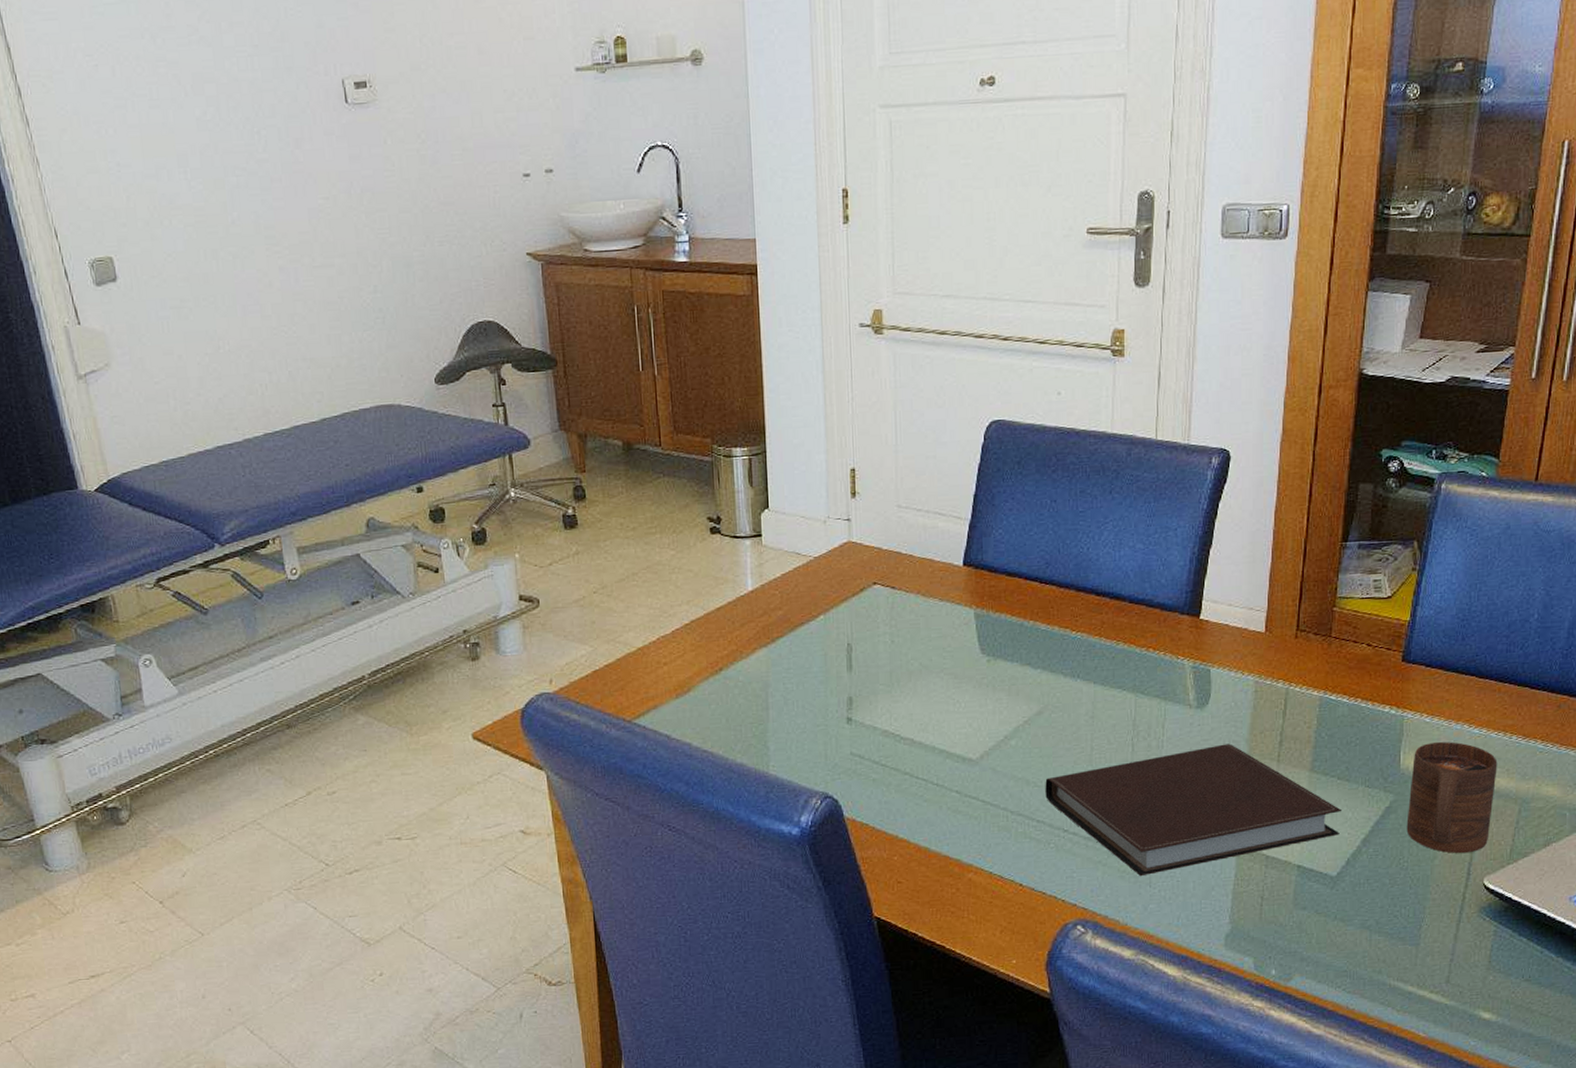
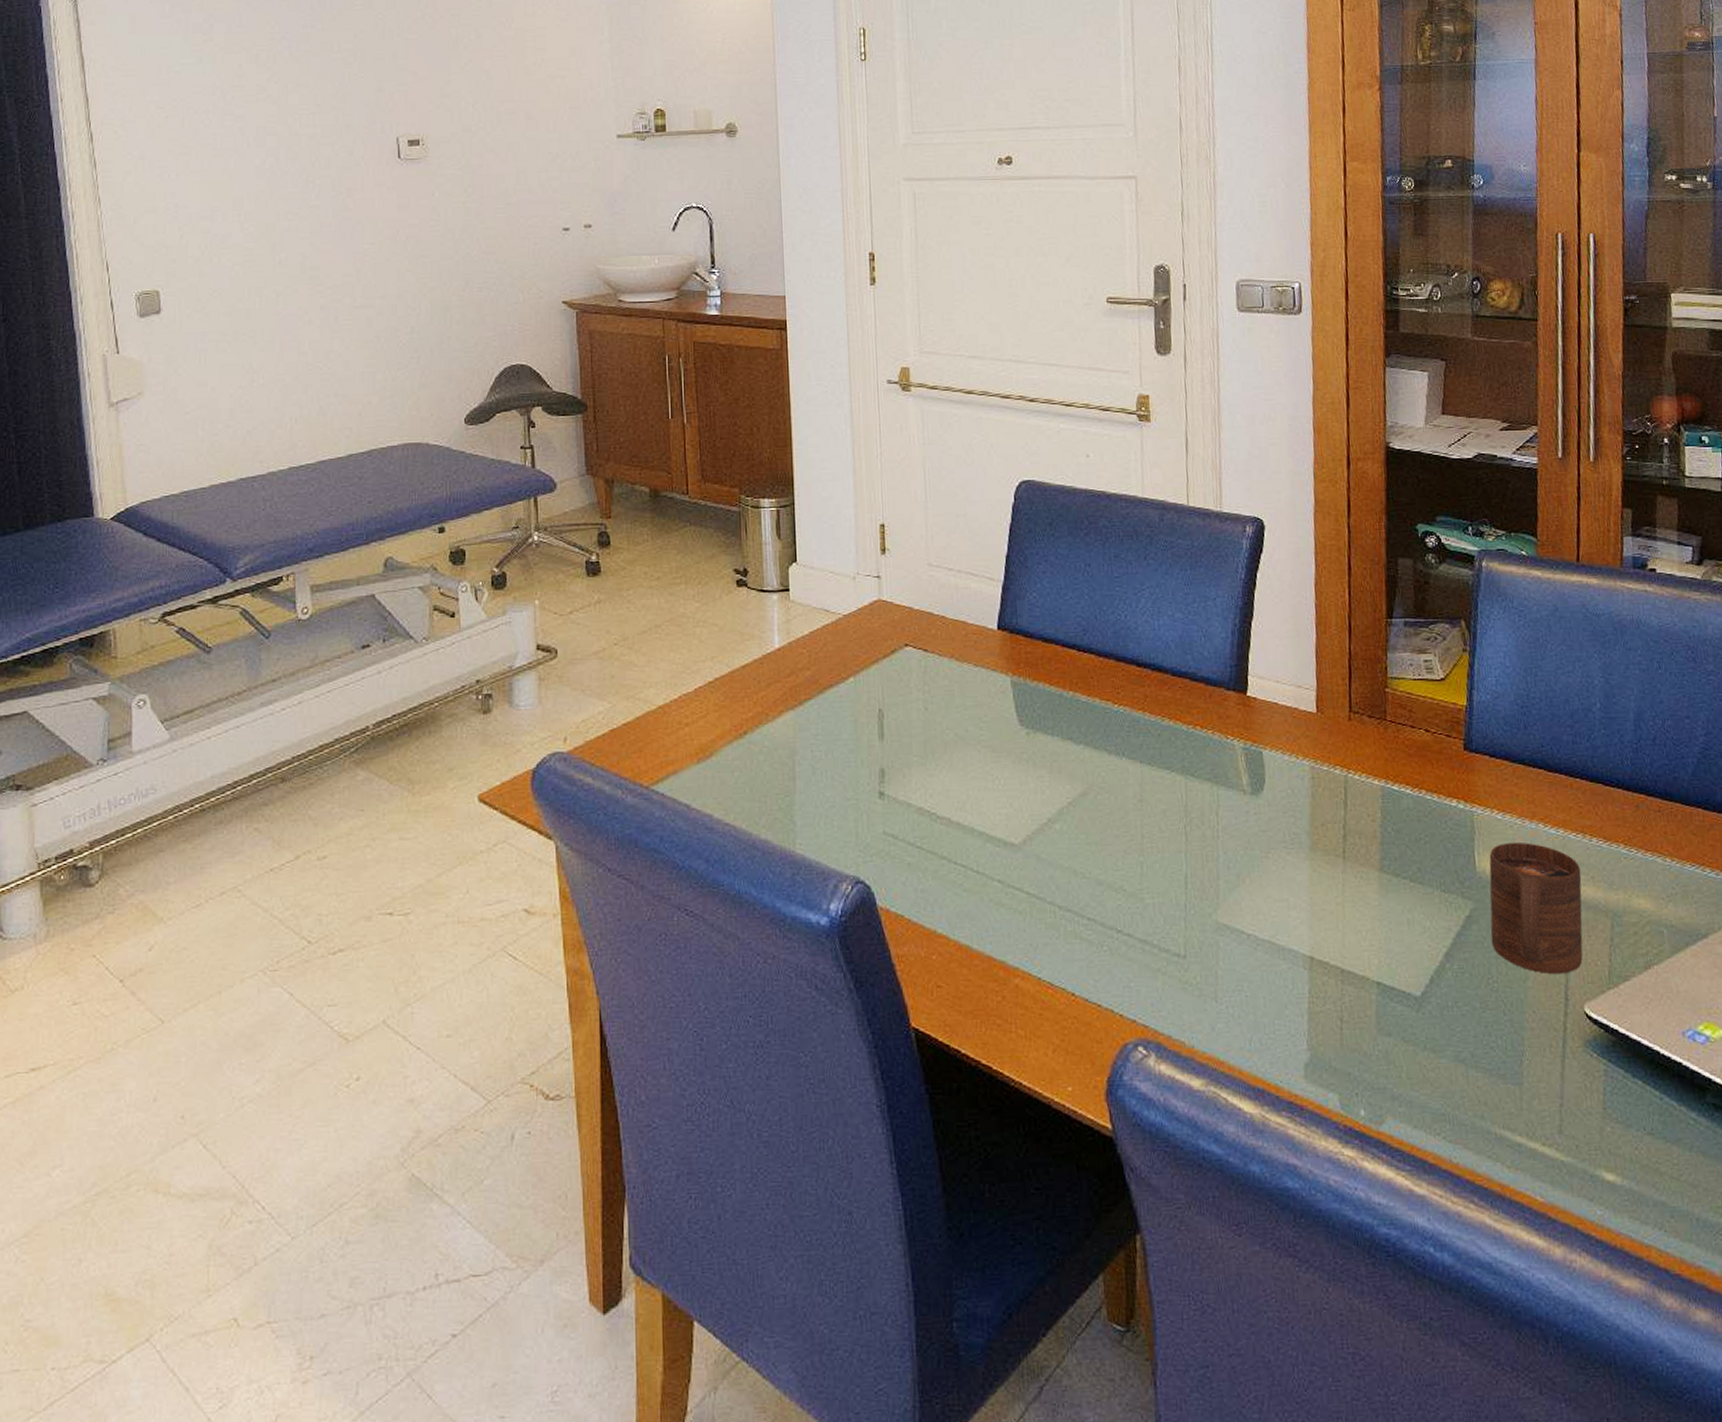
notebook: present [1045,743,1343,876] -> none [1094,836,1419,988]

